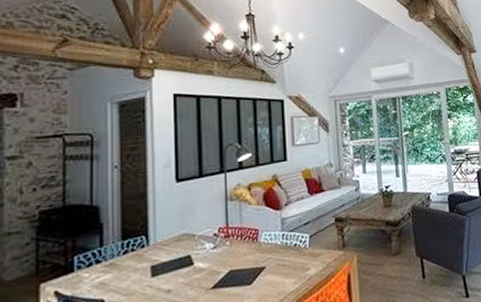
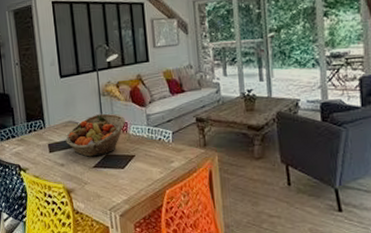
fruit basket: none [177,220,257,277] -> present [65,113,126,157]

